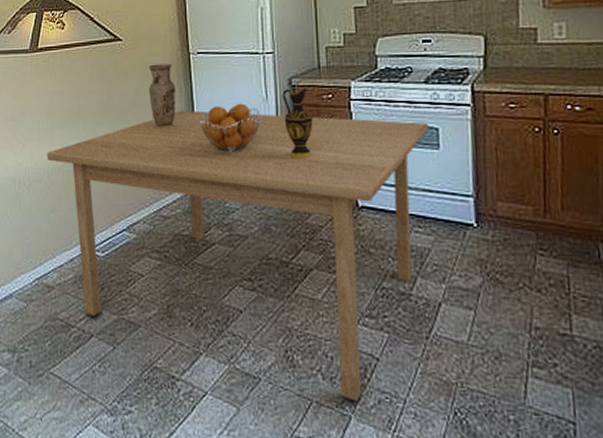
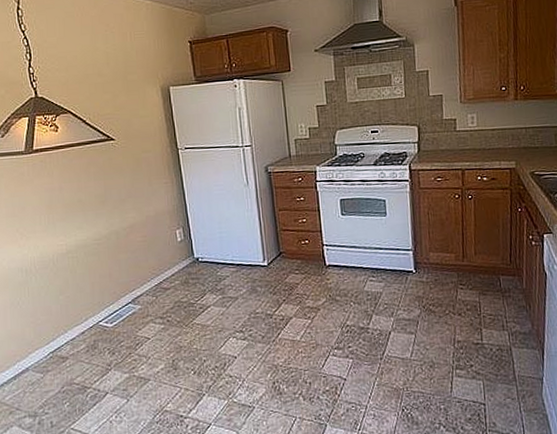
table: present [46,110,429,403] -> none [51,195,378,414]
vase: present [148,64,175,129] -> none [141,158,169,215]
fruit basket: present [199,103,261,153] -> none [190,189,244,232]
pitcher: present [282,85,313,159] -> none [260,171,287,232]

